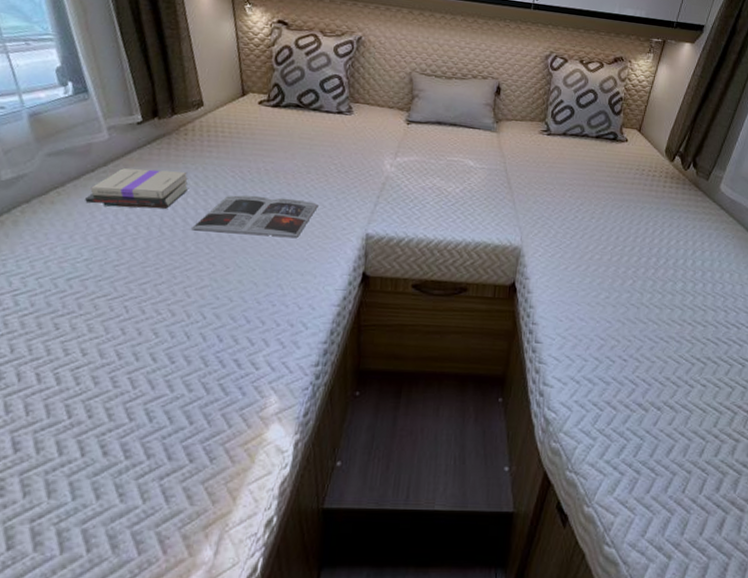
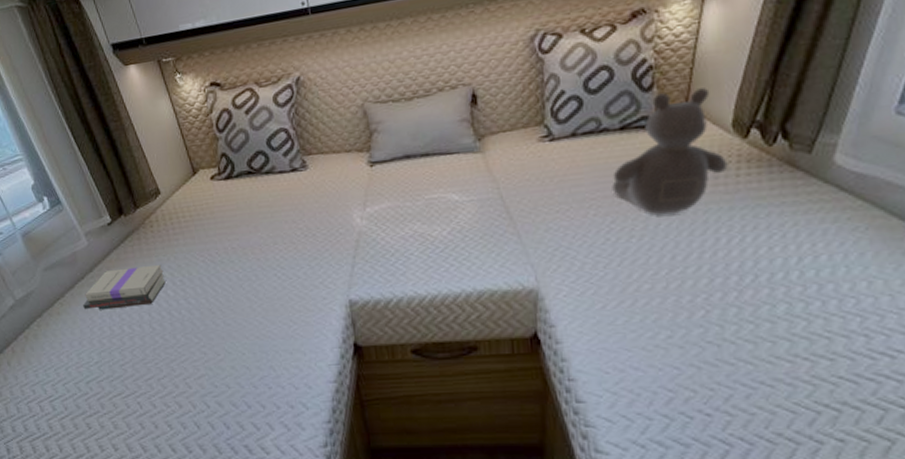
magazine: present [192,195,318,237] -> none [178,274,293,321]
teddy bear: none [584,118,660,206] -> present [612,88,728,215]

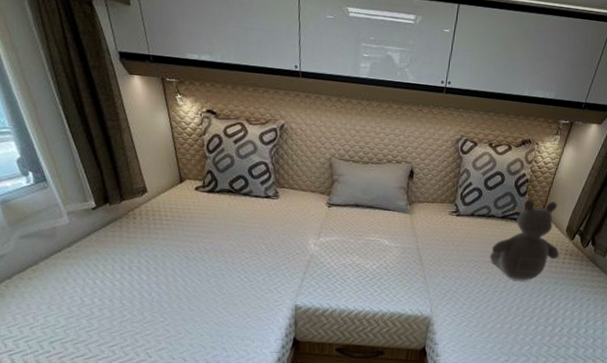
books: present [83,264,166,310] -> none [56,249,141,284]

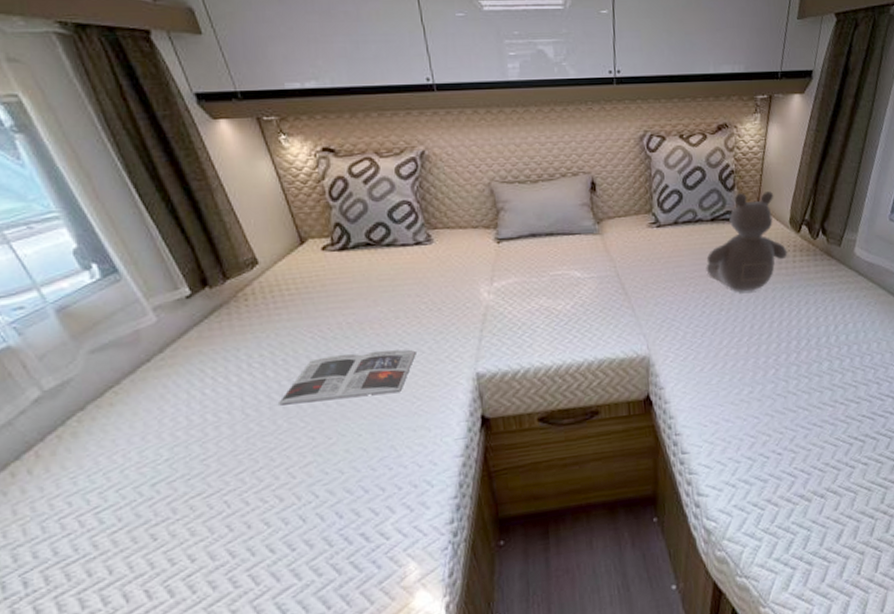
magazine: none [147,271,253,308] -> present [279,349,416,404]

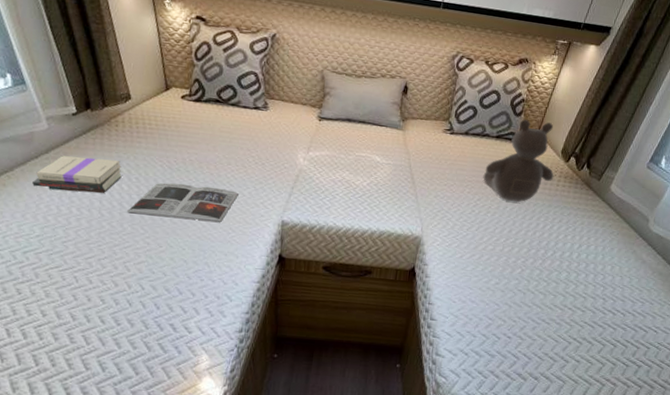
books: none [148,341,264,398] -> present [32,156,122,193]

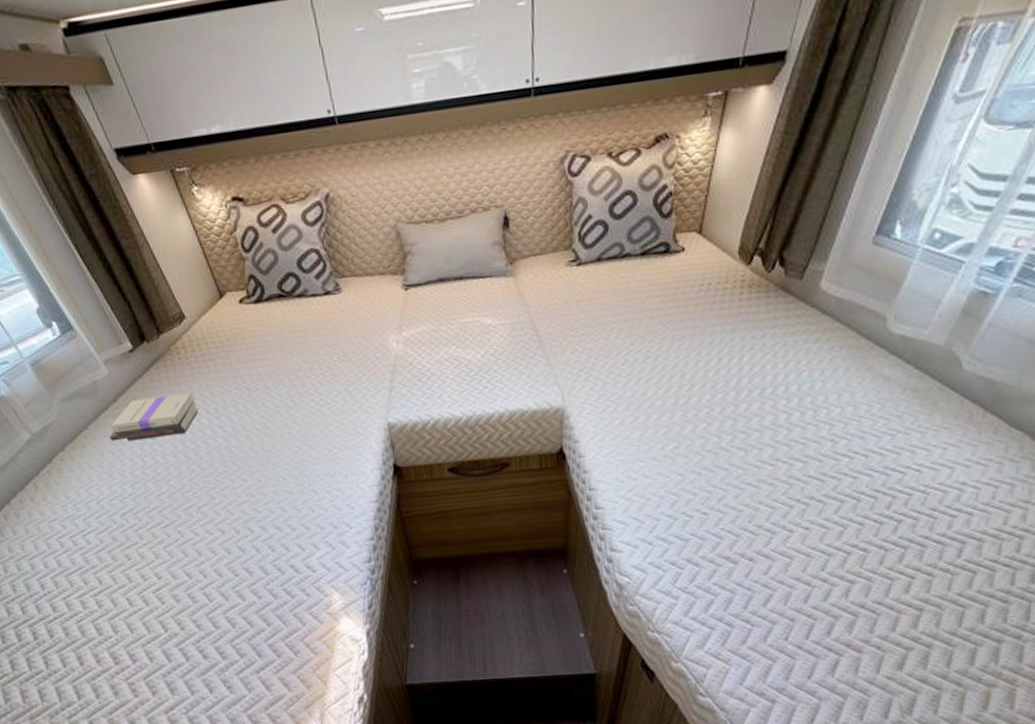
magazine: present [127,183,239,222] -> none [214,400,331,449]
teddy bear: present [483,119,554,202] -> none [632,215,733,337]

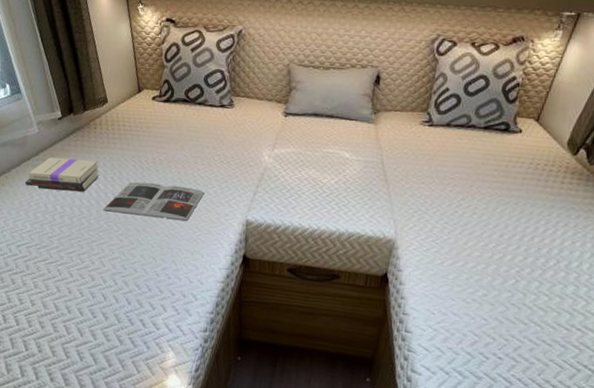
magazine: none [214,400,331,449] -> present [103,182,204,221]

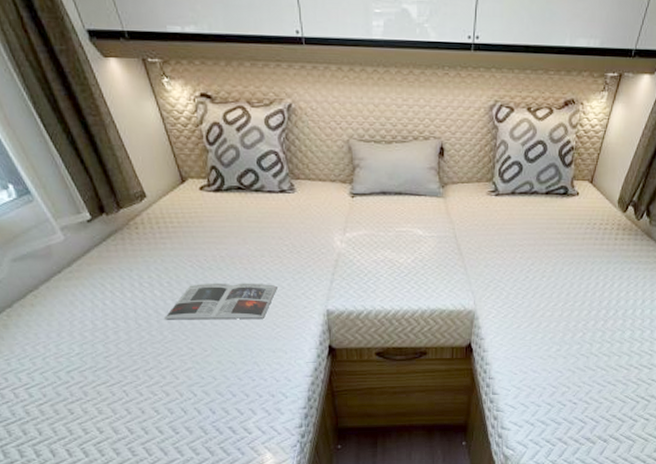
books: present [25,157,99,192] -> none [61,265,152,304]

